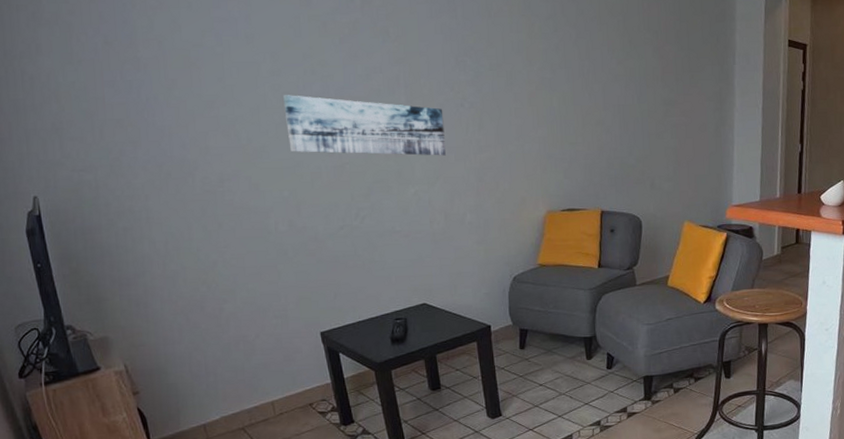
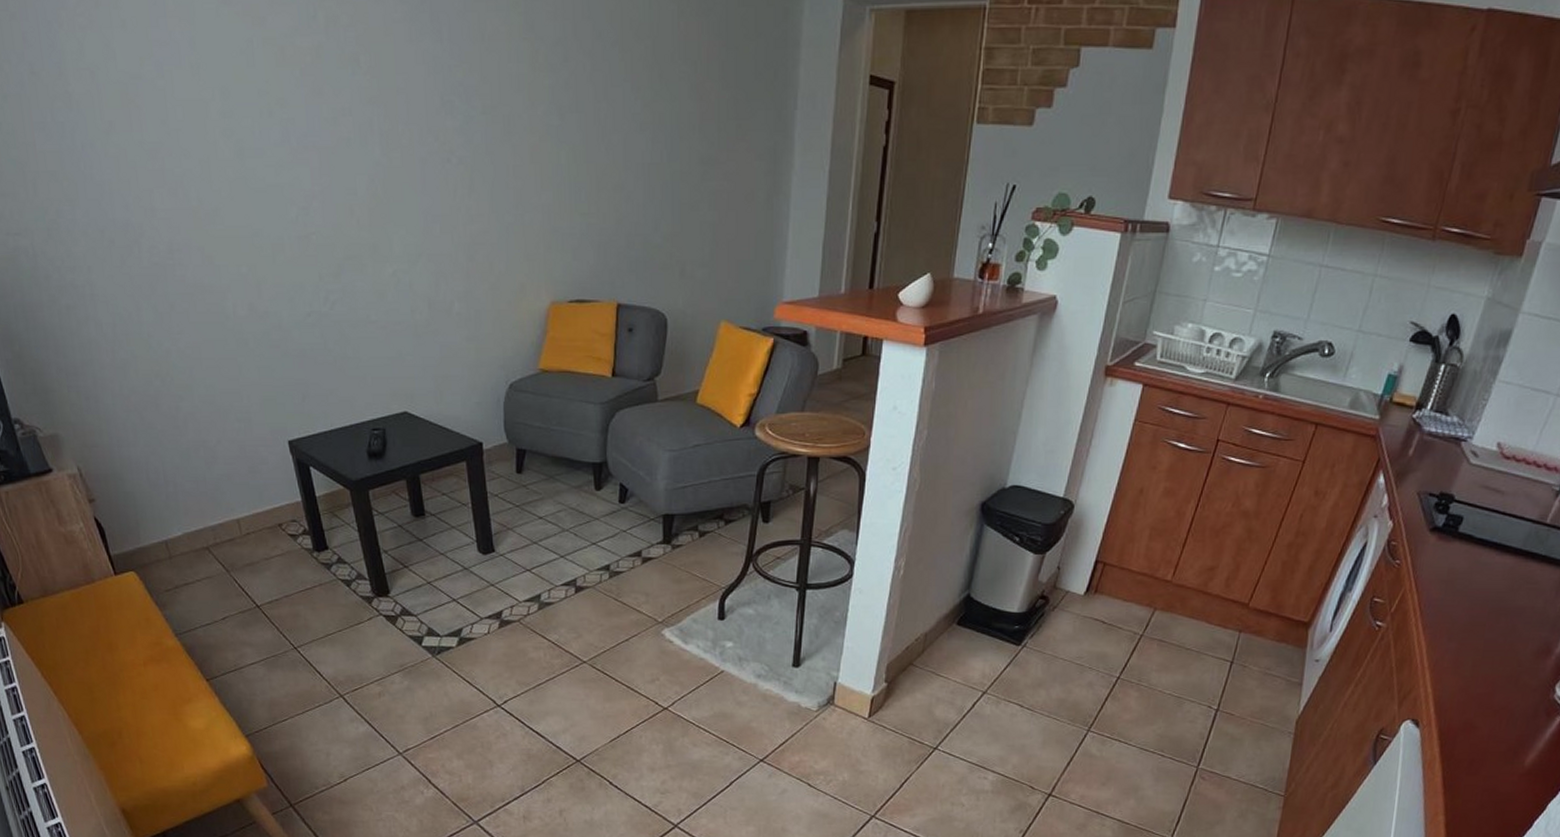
wall art: present [283,95,446,156] -> none [237,143,429,227]

